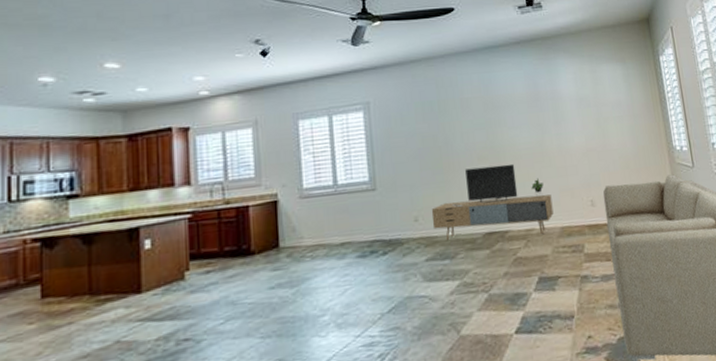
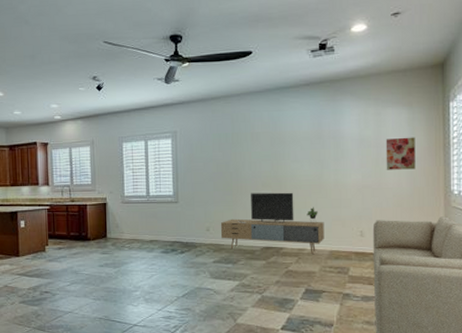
wall art: none [604,93,637,130] -> present [385,137,416,170]

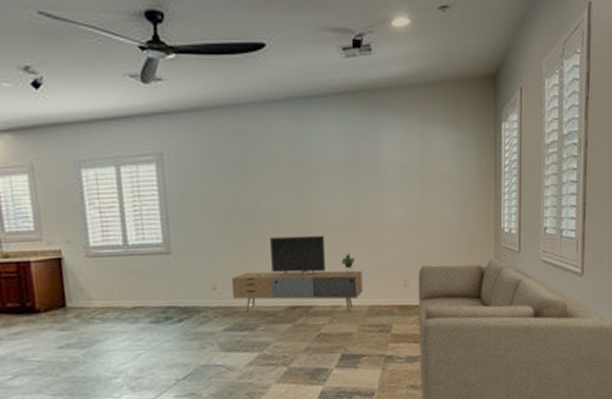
wall art: present [385,137,416,170] -> none [432,164,465,205]

